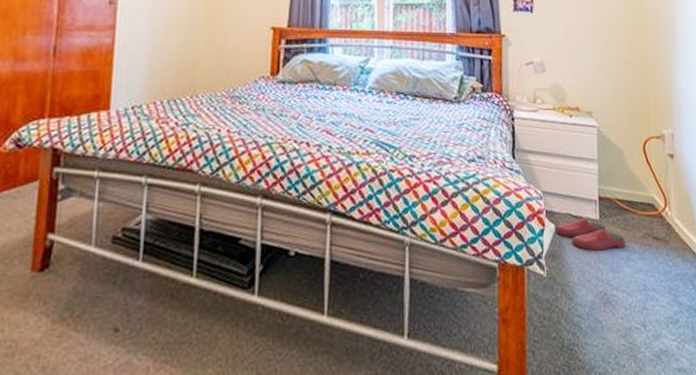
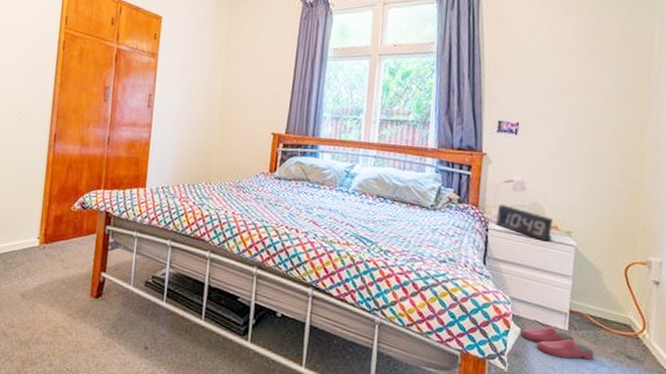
alarm clock: none [520,90,574,125] -> present [495,204,553,242]

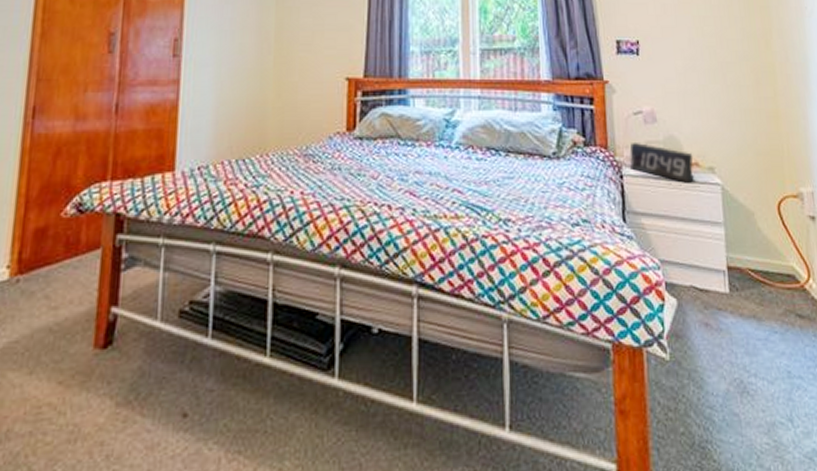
slippers: present [520,326,594,360] -> none [677,290,763,330]

